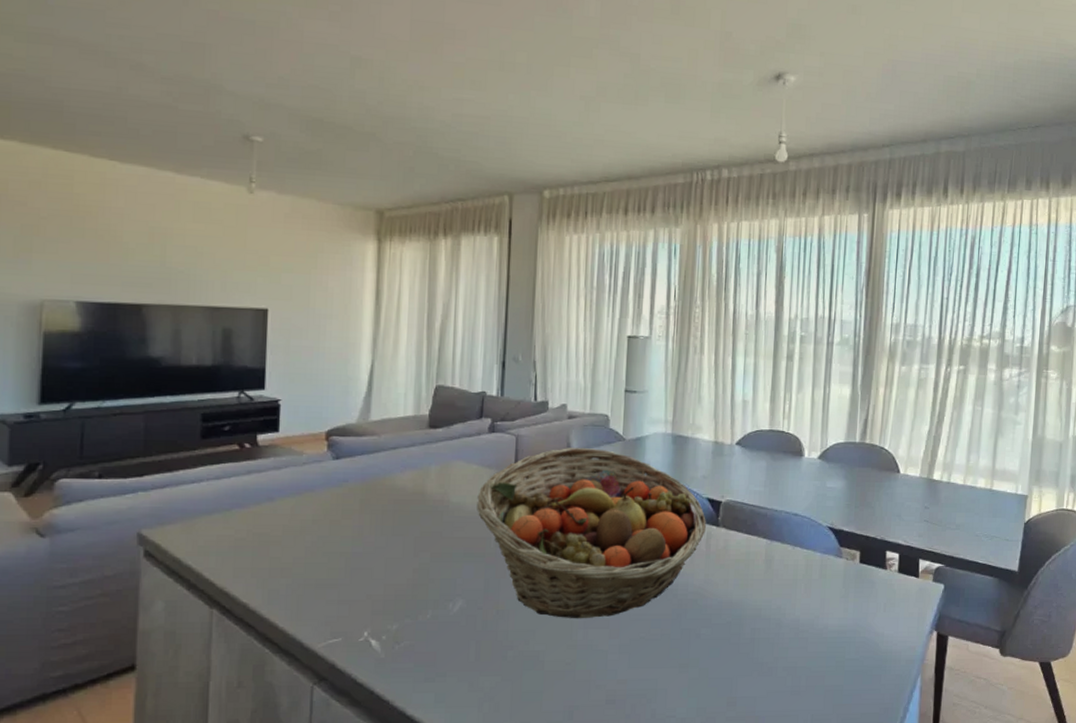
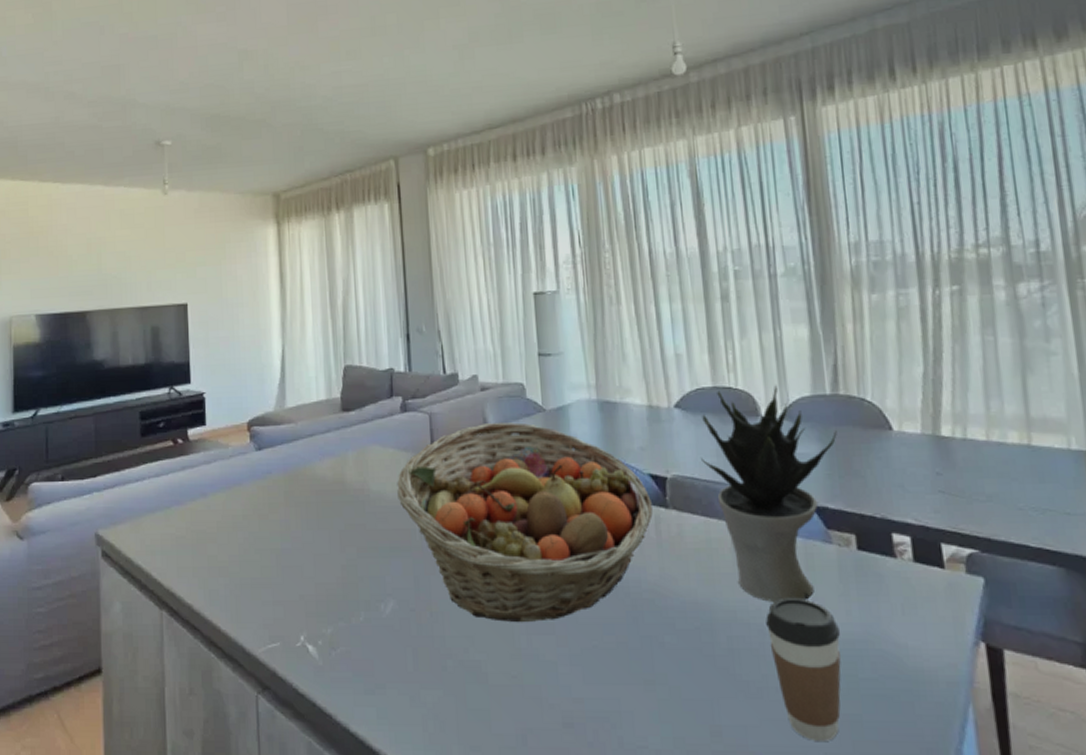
potted plant: none [752,432,859,602] -> present [701,385,837,602]
coffee cup: none [783,599,837,707] -> present [766,599,841,742]

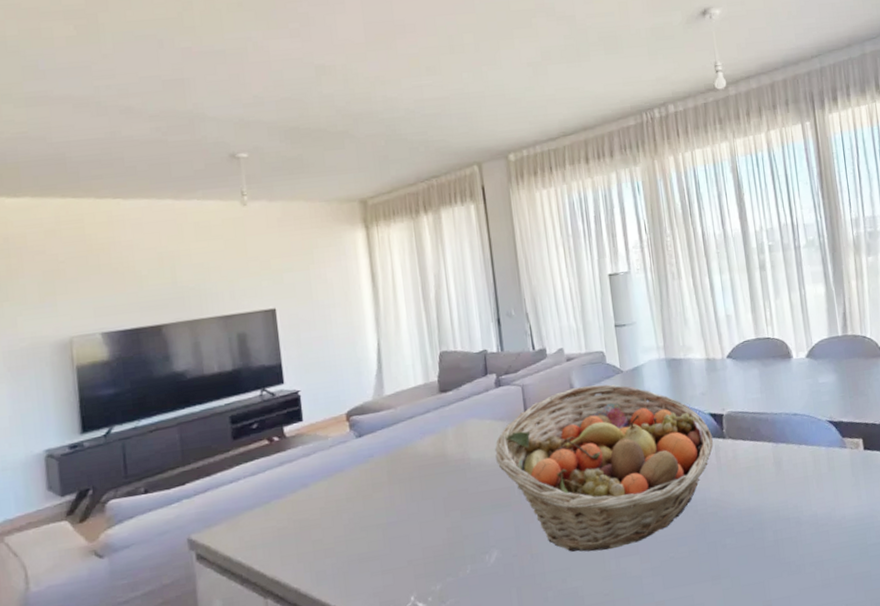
potted plant: present [701,385,837,602] -> none [748,332,847,500]
coffee cup: present [766,599,841,742] -> none [801,492,856,598]

